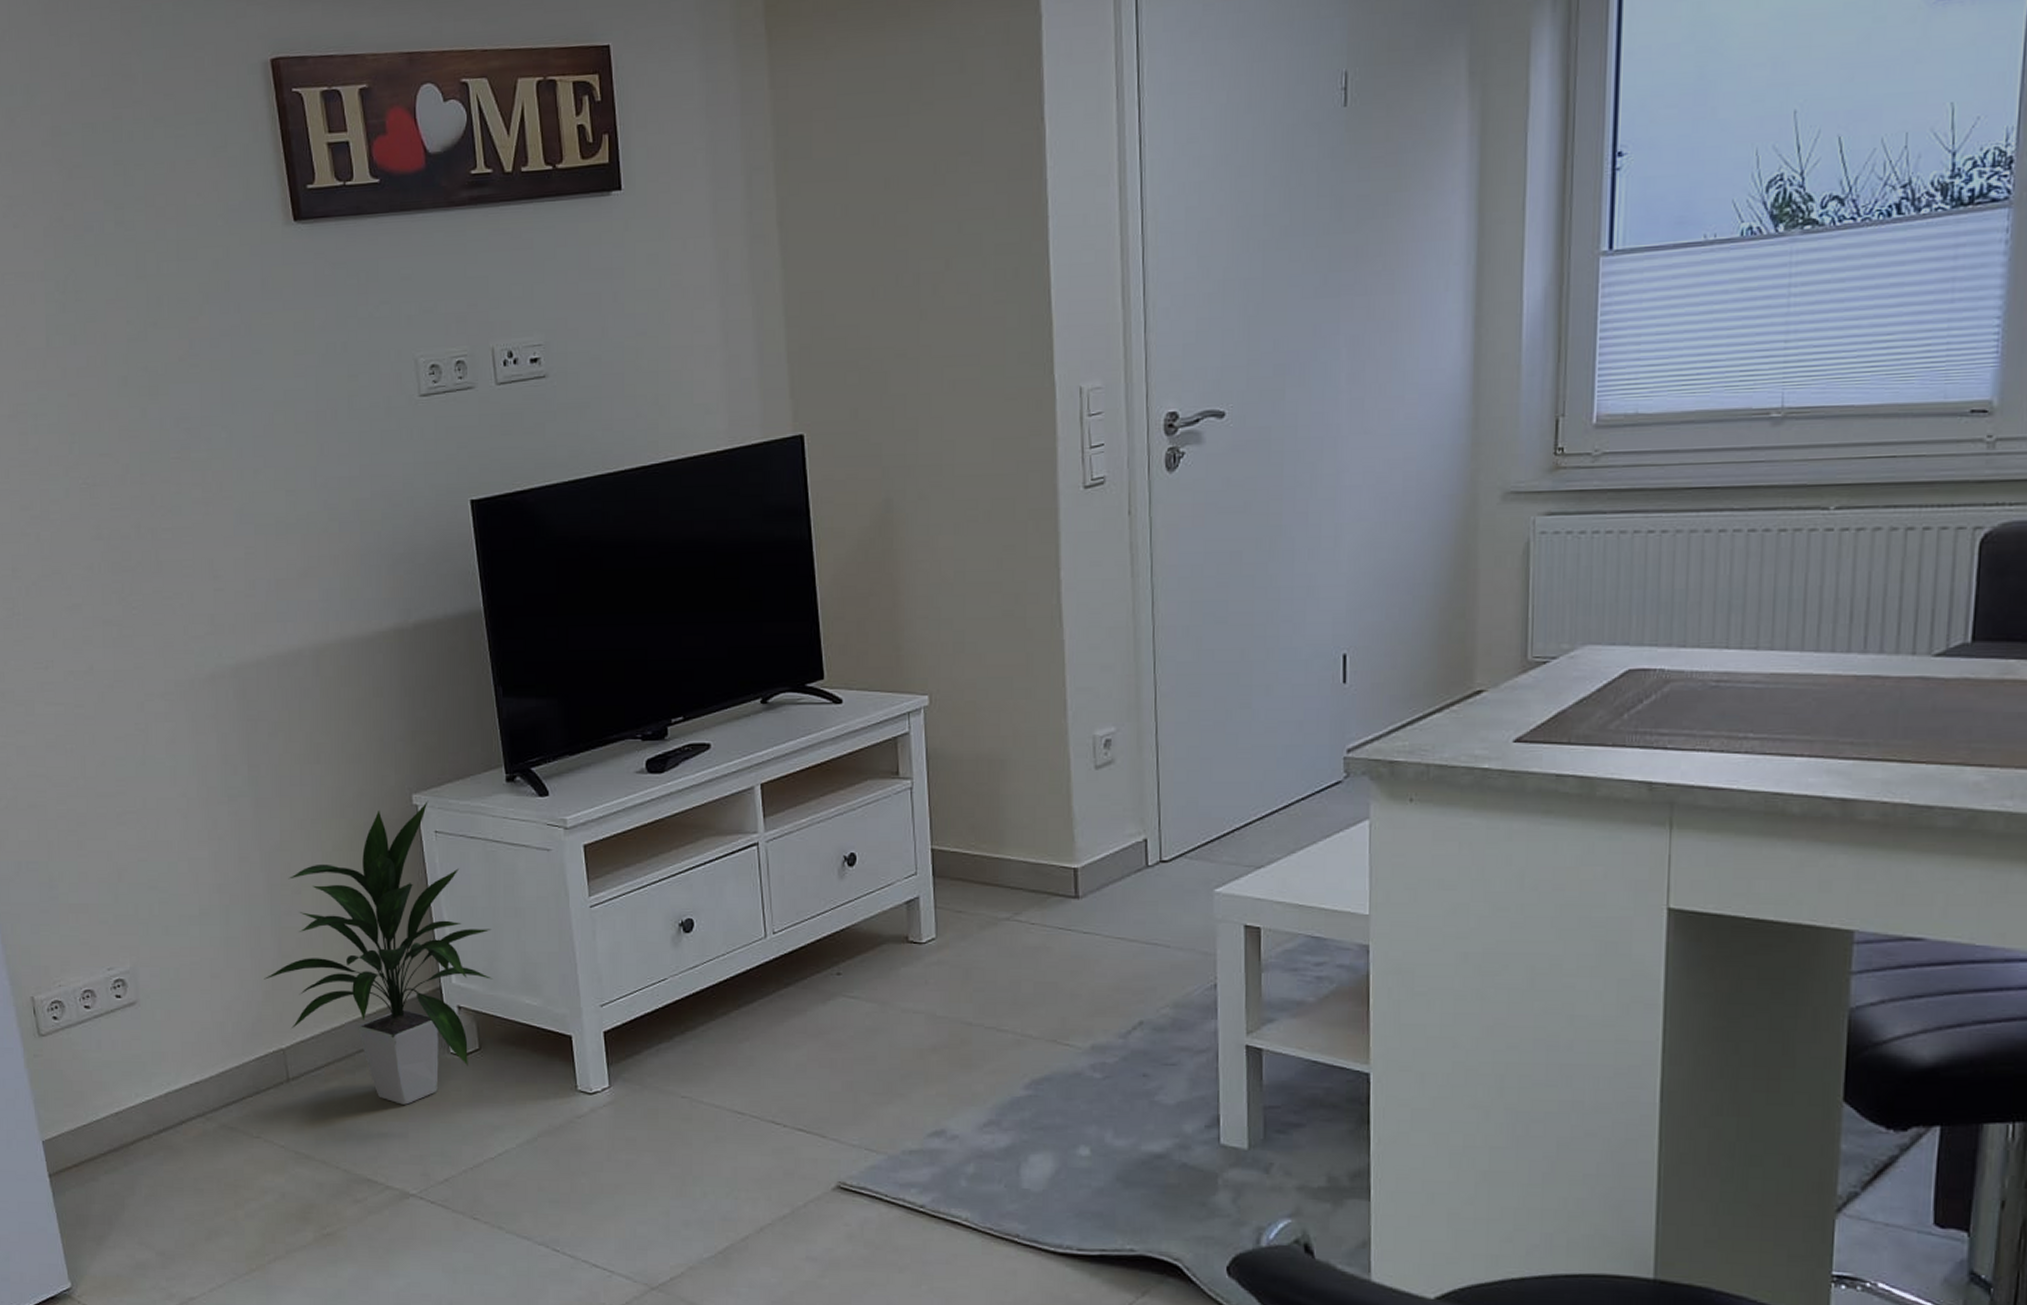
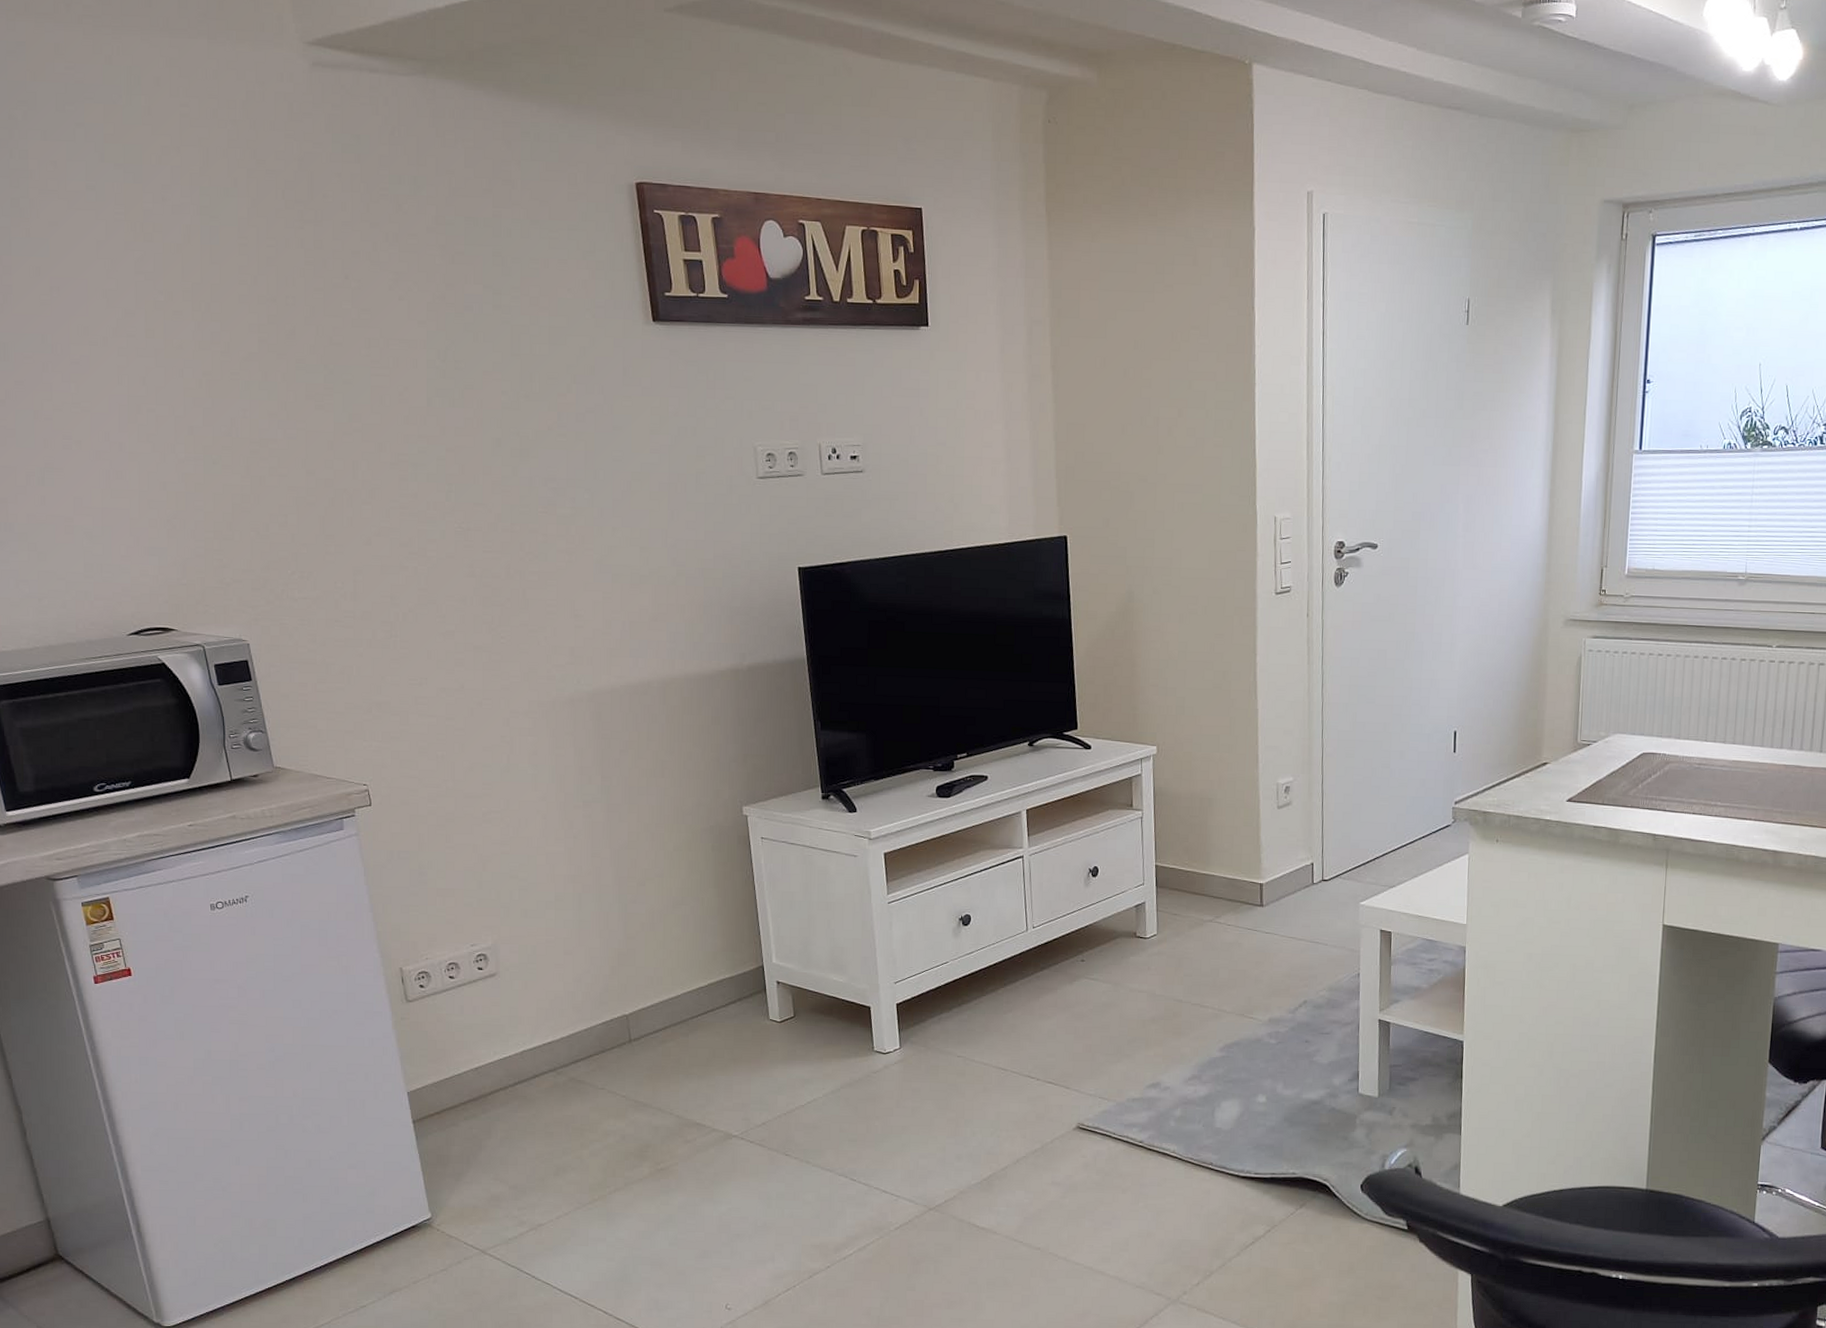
indoor plant: present [264,801,493,1105] -> none [611,812,807,1062]

